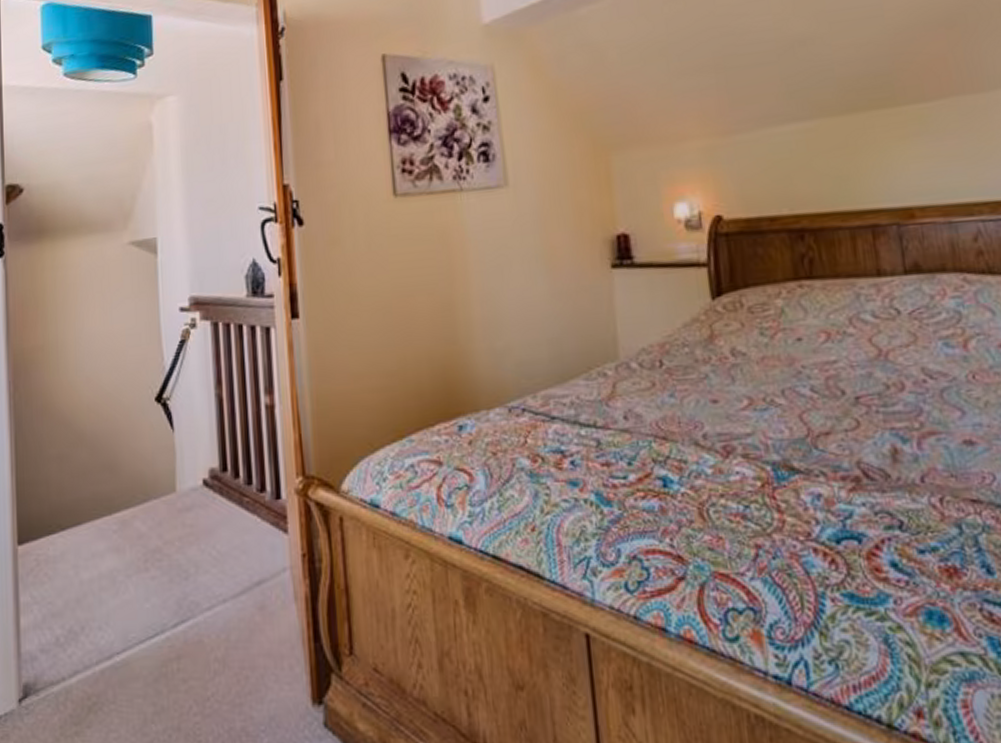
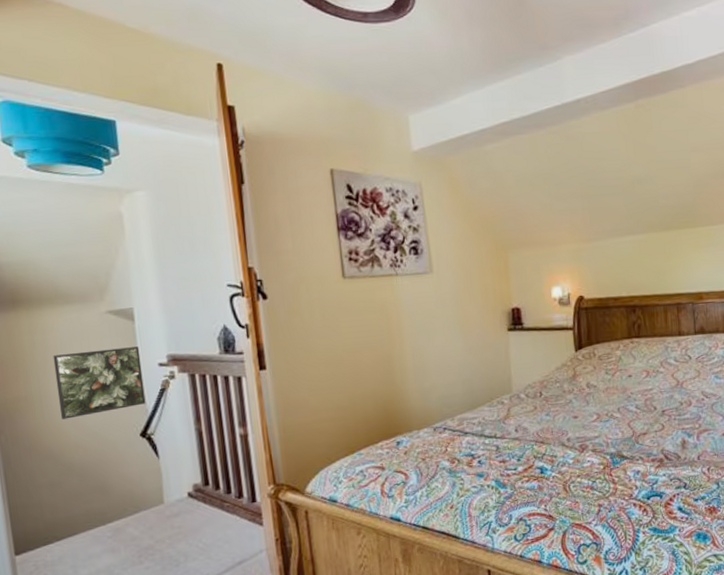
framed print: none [72,286,164,376] -> present [52,346,146,419]

